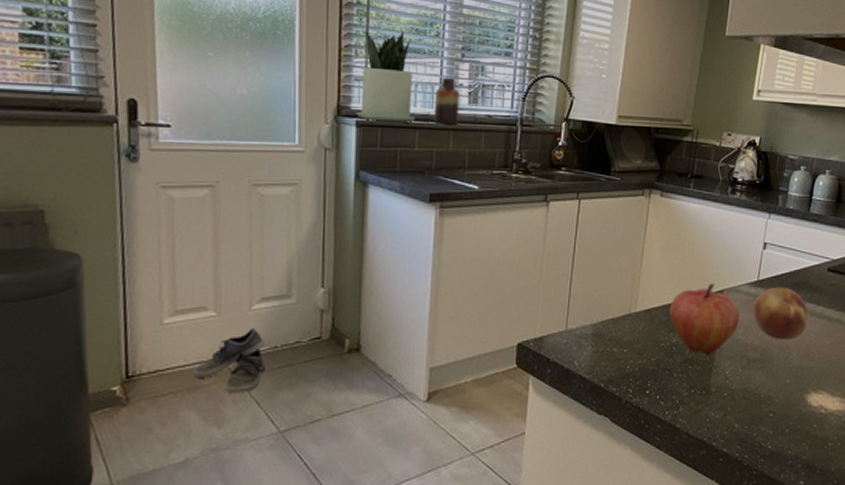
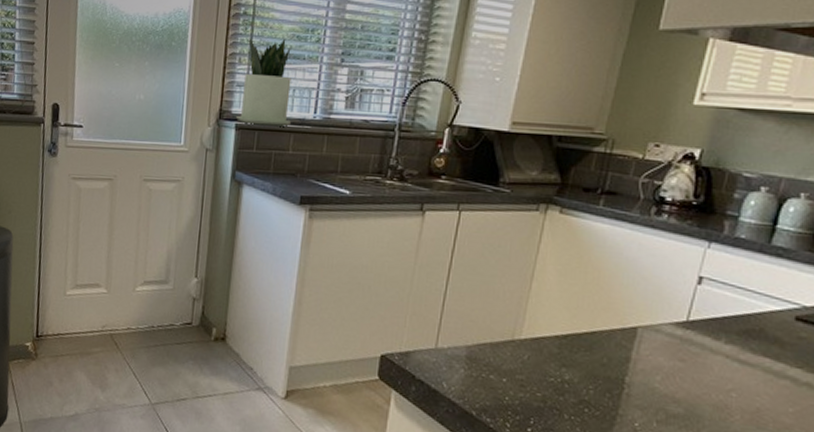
shoe: present [193,329,265,392] -> none [85,307,144,363]
vase: present [433,77,460,125] -> none [308,82,337,129]
fruit: present [669,283,740,355] -> none [562,317,658,400]
fruit: present [753,286,808,340] -> none [677,330,760,399]

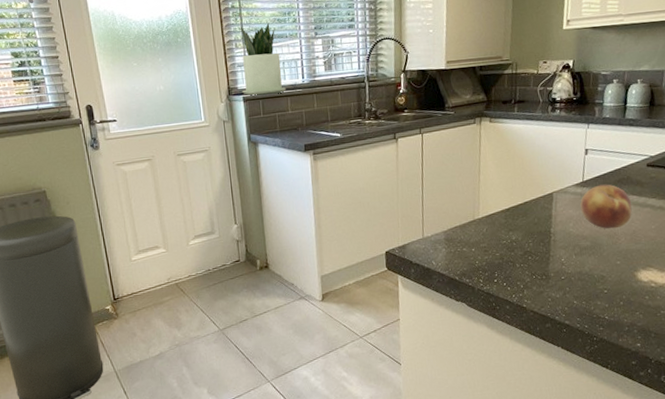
fruit: none [677,330,760,399] -> present [580,184,632,229]

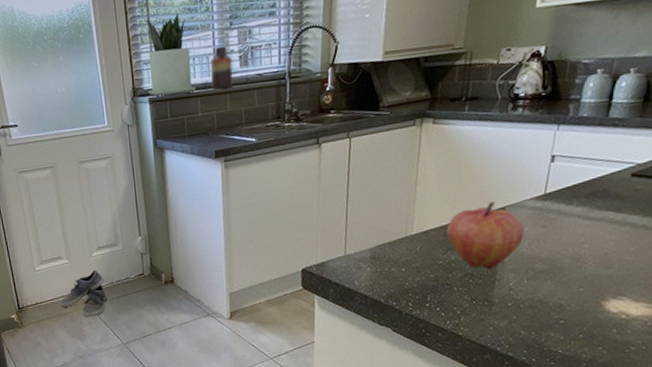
shoe: none [156,258,204,305] -> present [59,270,107,317]
vase: none [298,52,319,90] -> present [210,46,233,90]
fruit: none [507,188,570,247] -> present [446,201,524,269]
fruit: present [580,184,632,229] -> none [539,197,606,251]

